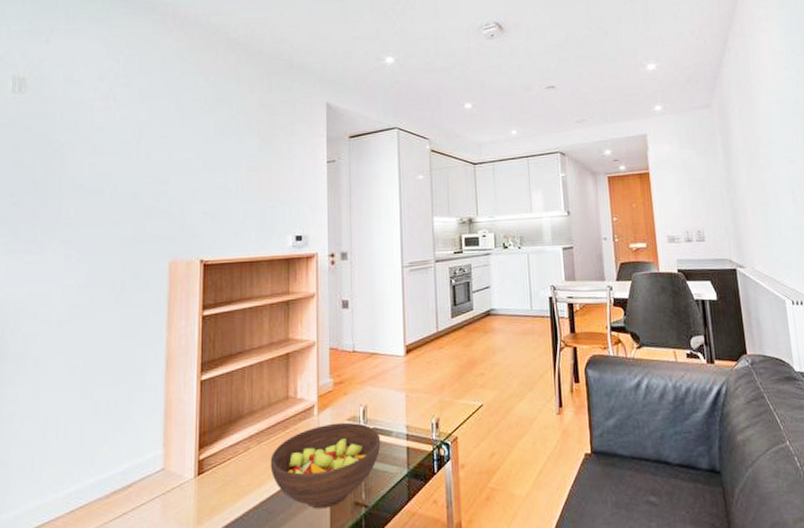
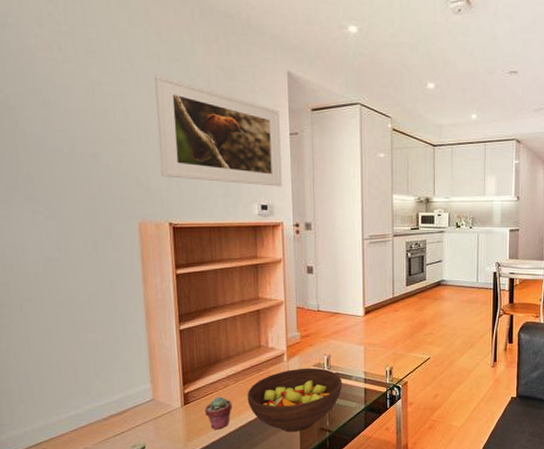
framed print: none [197,115,318,216] -> present [154,74,282,187]
potted succulent: none [220,463,252,508] -> present [204,396,232,430]

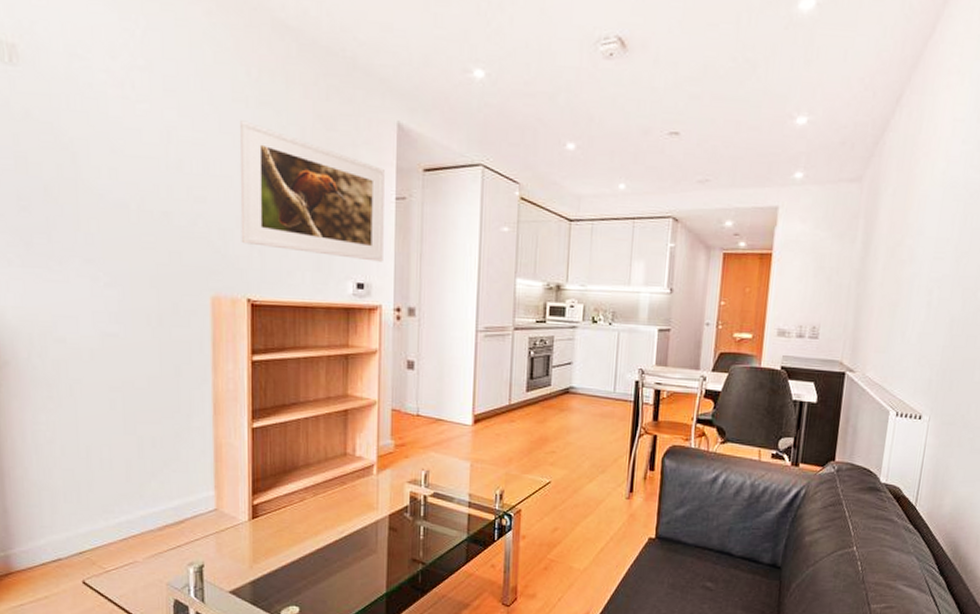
potted succulent: present [204,396,232,430] -> none [275,511,308,552]
fruit bowl: present [247,367,343,432] -> none [327,484,442,561]

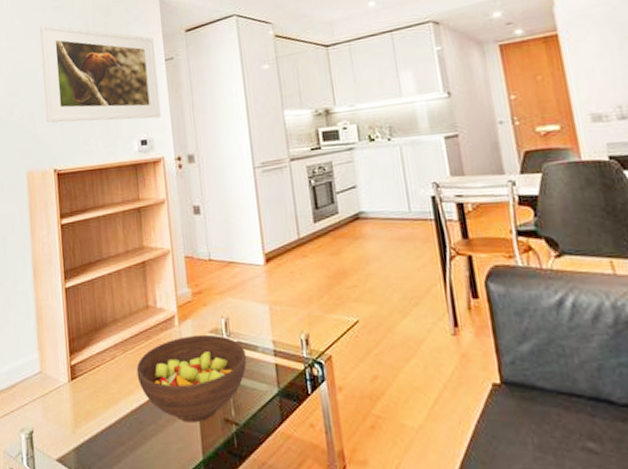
fruit bowl: none [327,484,442,561] -> present [136,334,247,423]

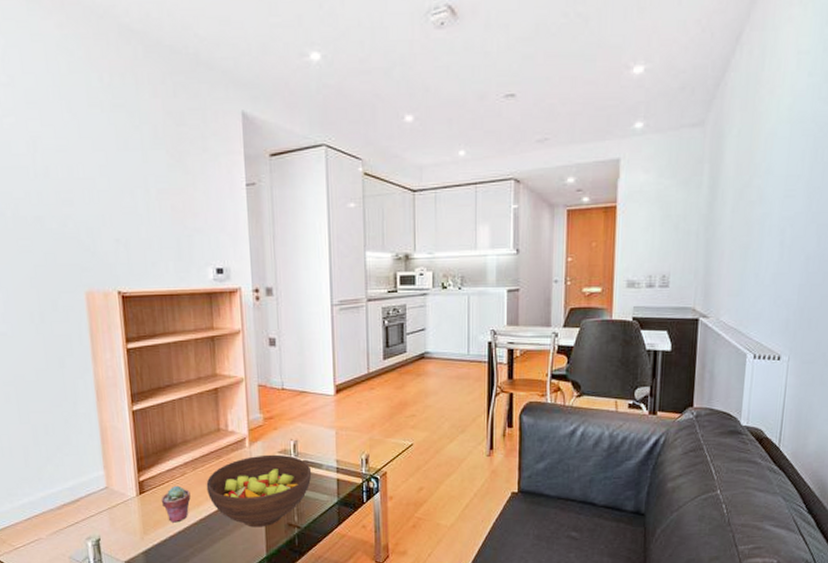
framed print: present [40,24,161,123] -> none [97,124,239,247]
potted succulent: none [92,370,121,414] -> present [161,485,191,523]

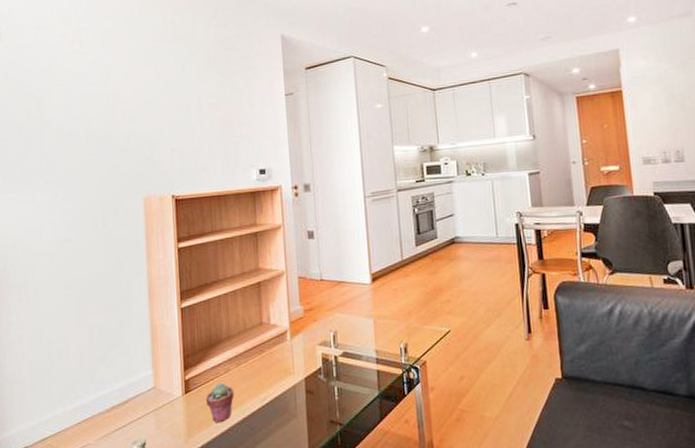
fruit bowl: present [206,454,312,528] -> none [249,346,352,426]

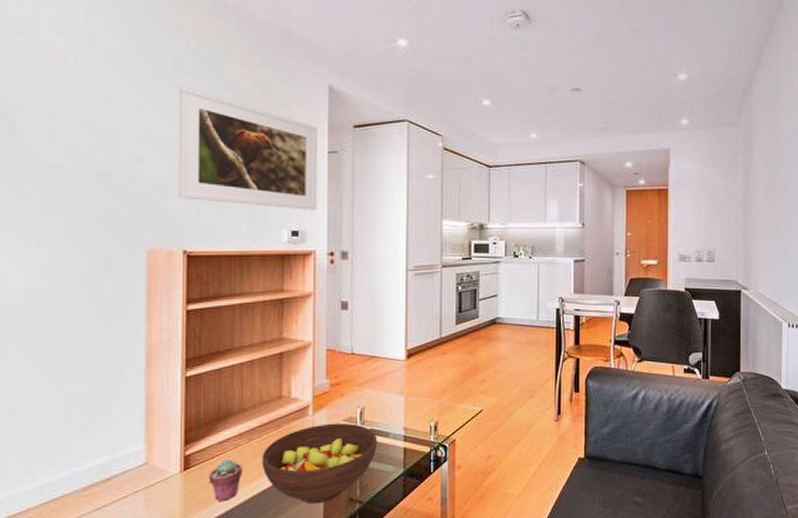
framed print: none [160,53,279,150] -> present [178,87,317,210]
fruit bowl: none [249,346,352,426] -> present [261,422,378,504]

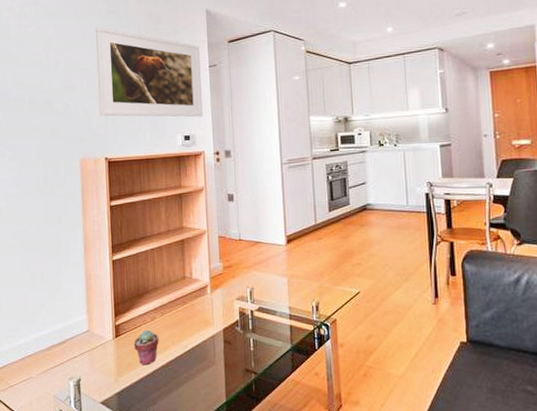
fruit bowl: present [261,422,378,504] -> none [173,301,267,372]

